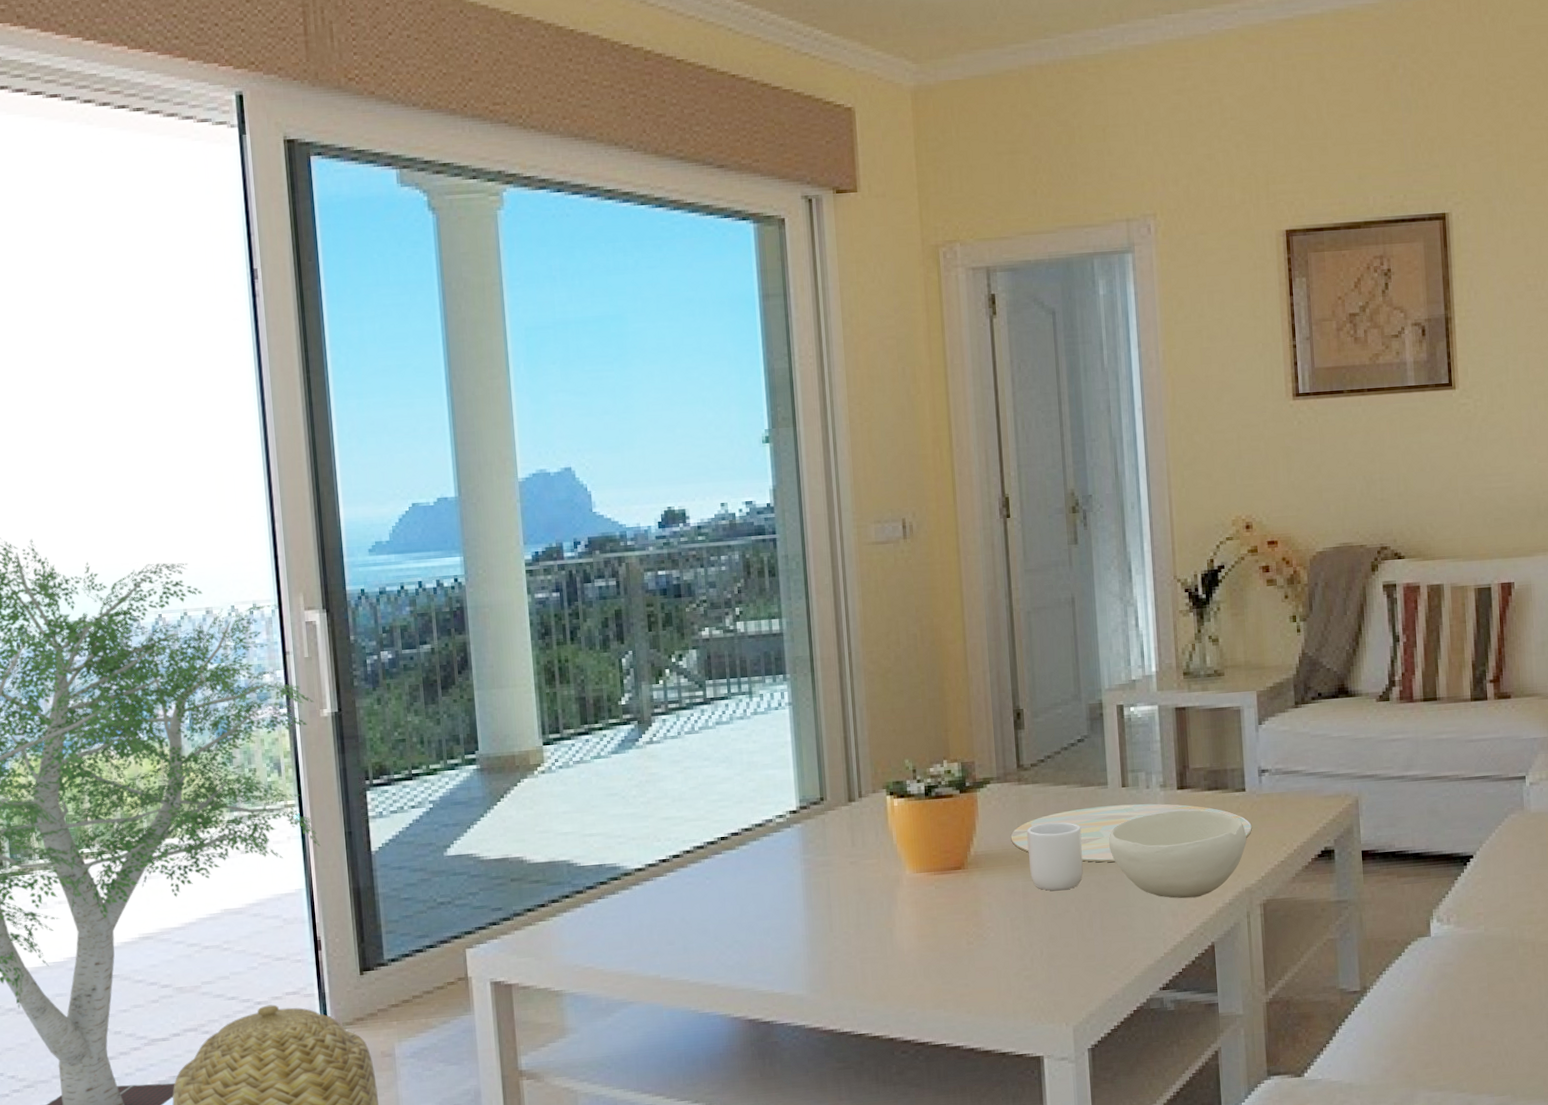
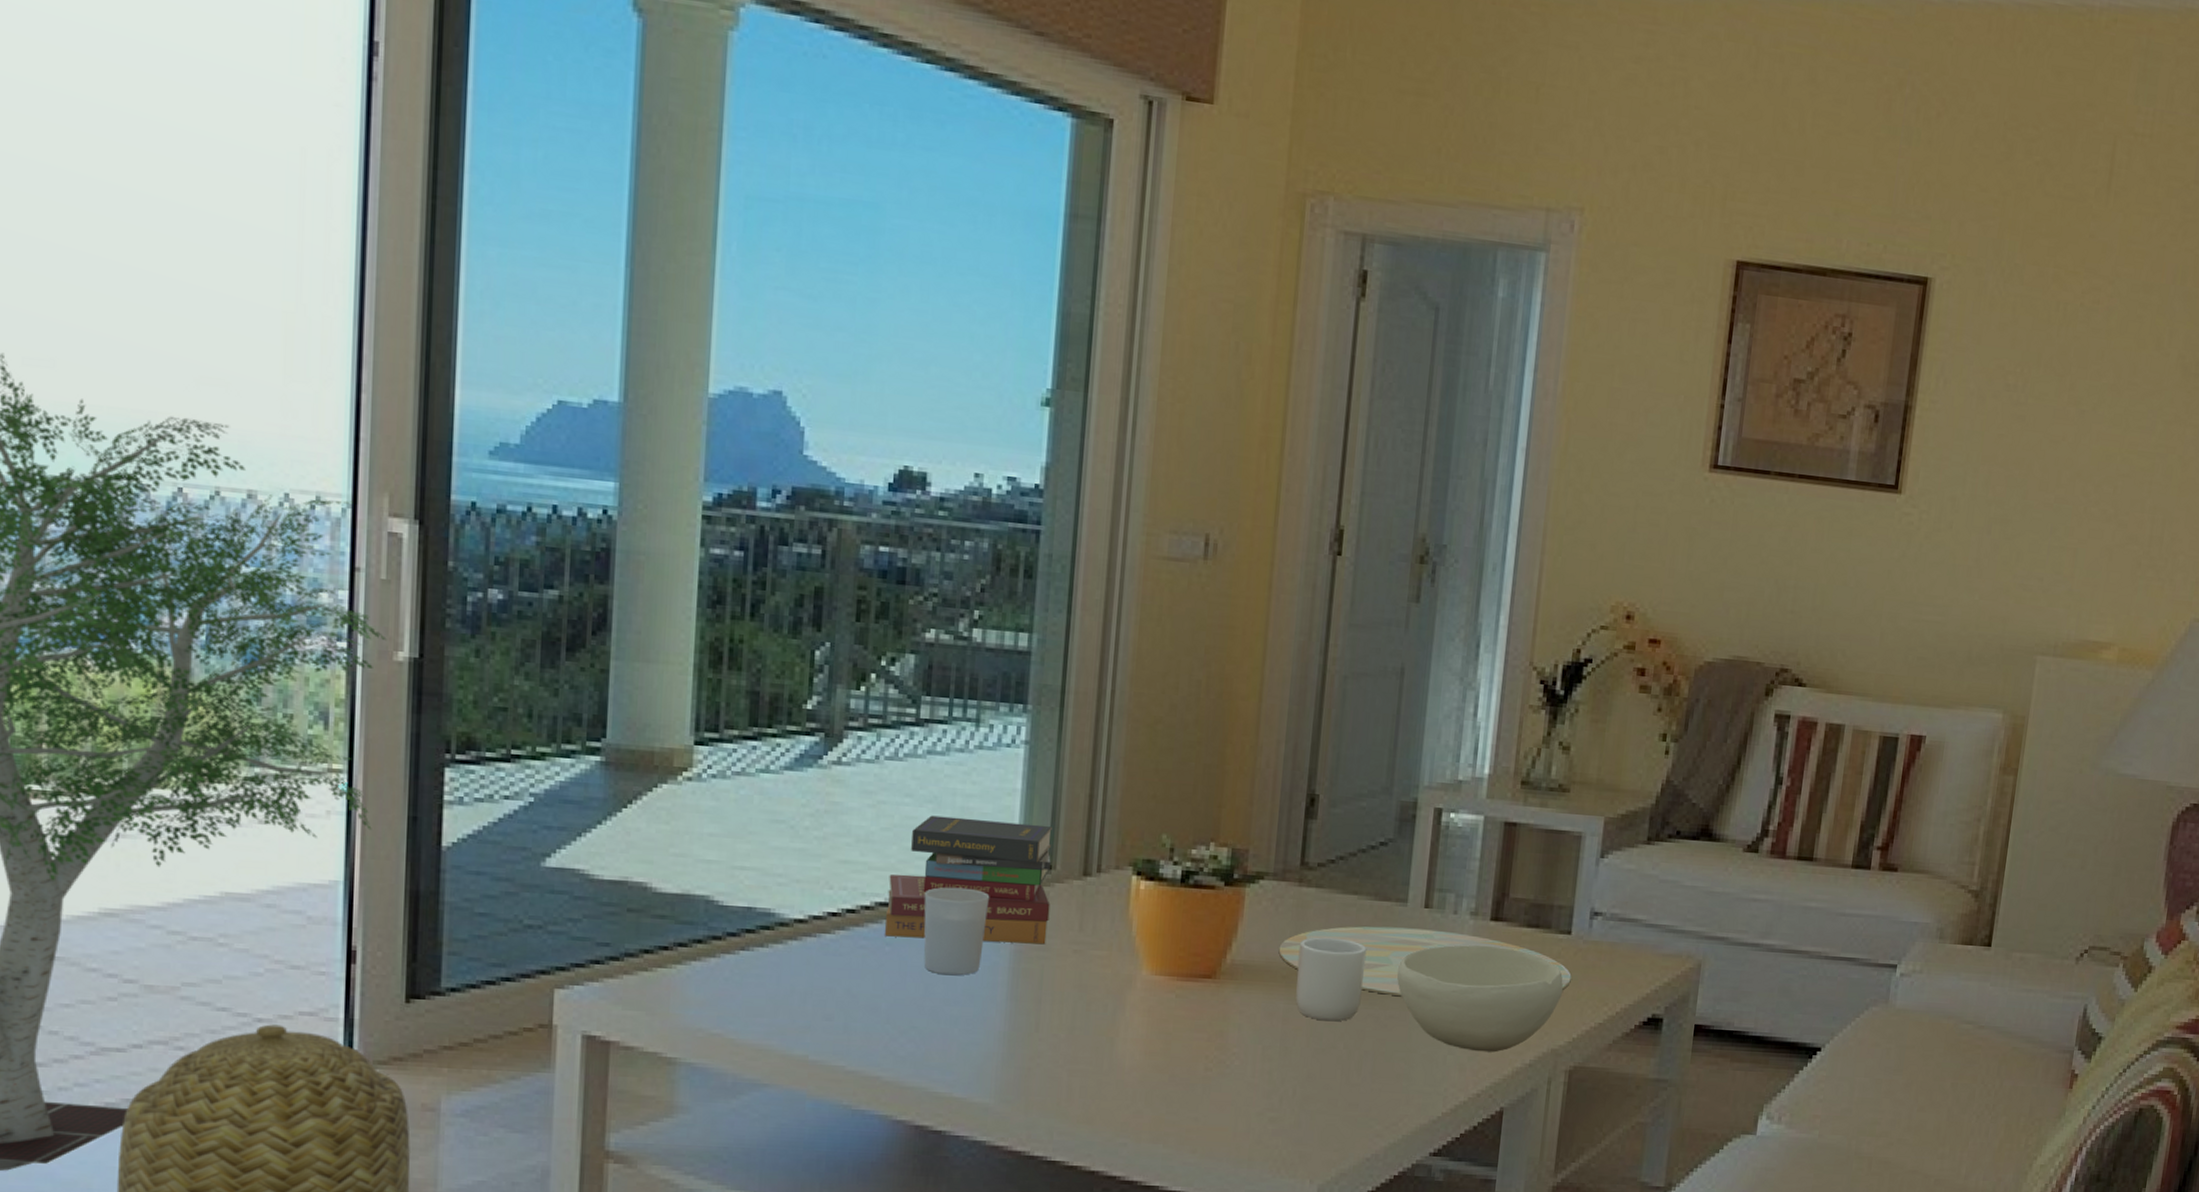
books: none [701,766,828,872] -> present [885,815,1052,945]
candle holder: none [729,825,780,896] -> present [923,887,990,976]

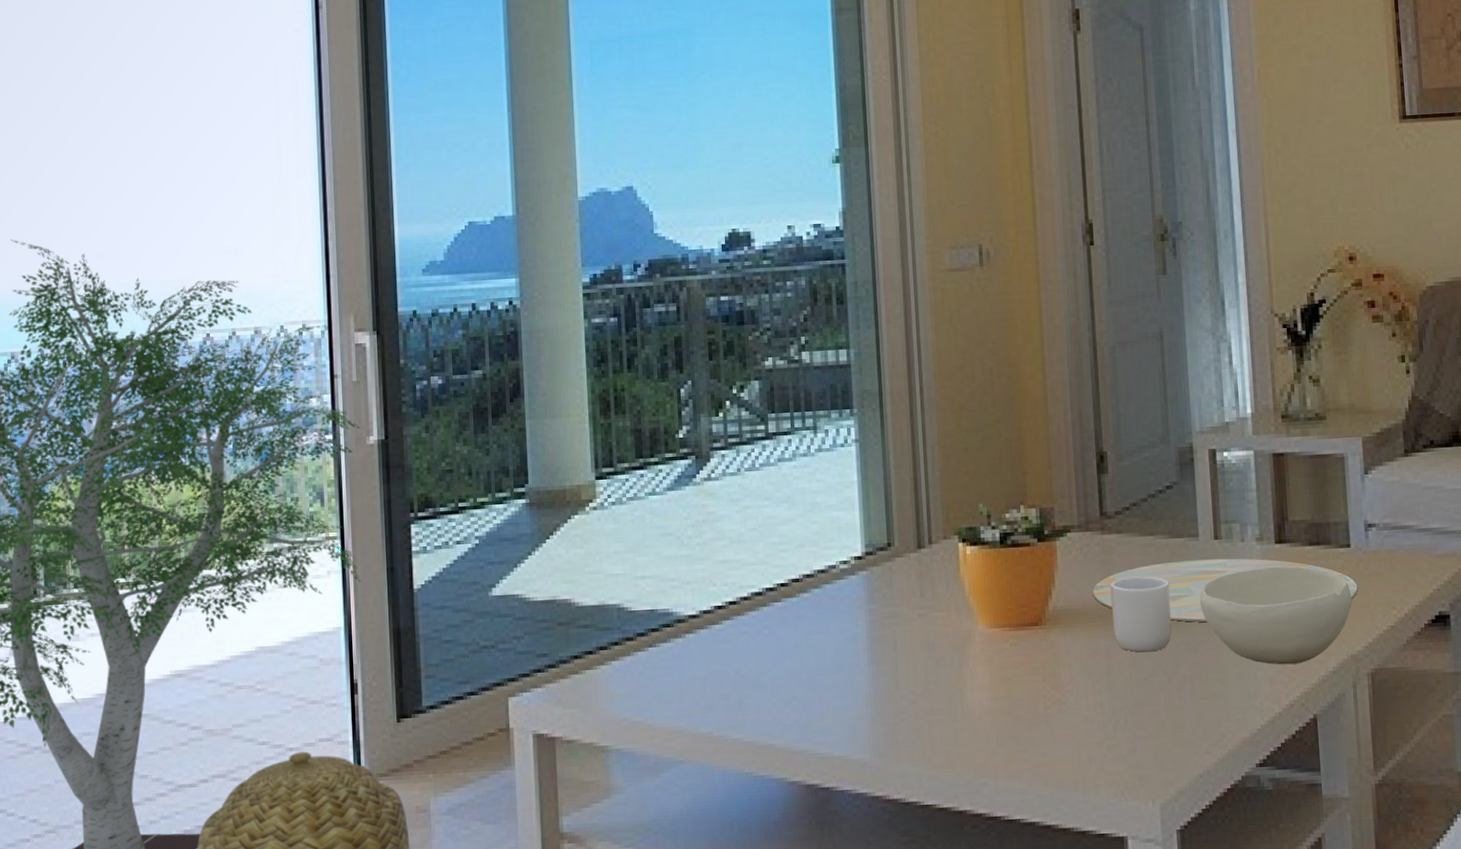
books: present [885,815,1052,945] -> none [760,509,895,621]
candle holder: present [923,887,990,976] -> none [790,571,844,649]

